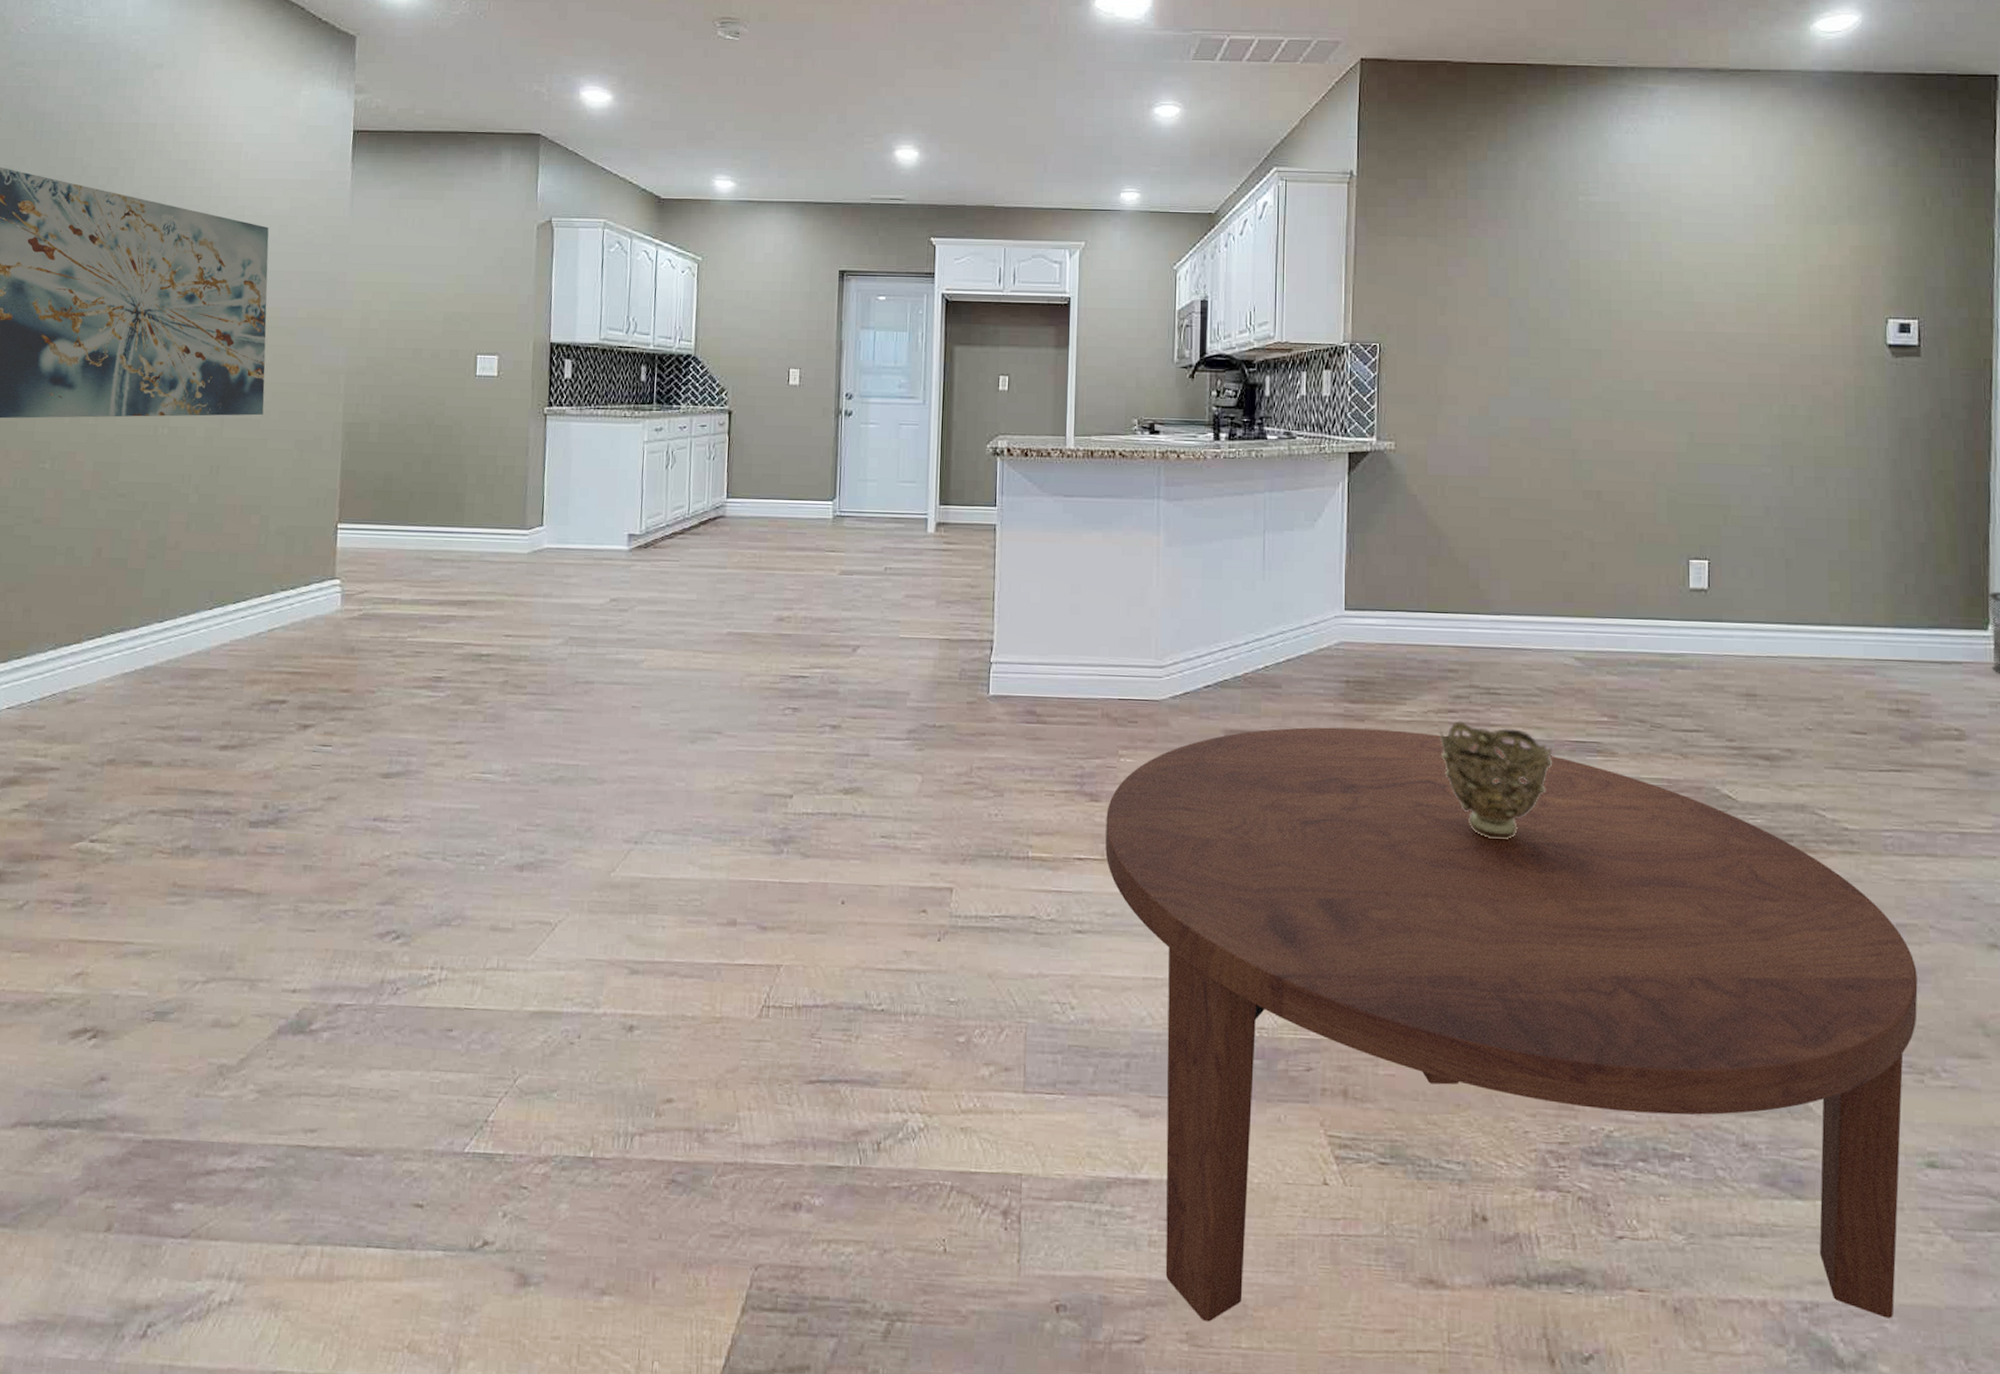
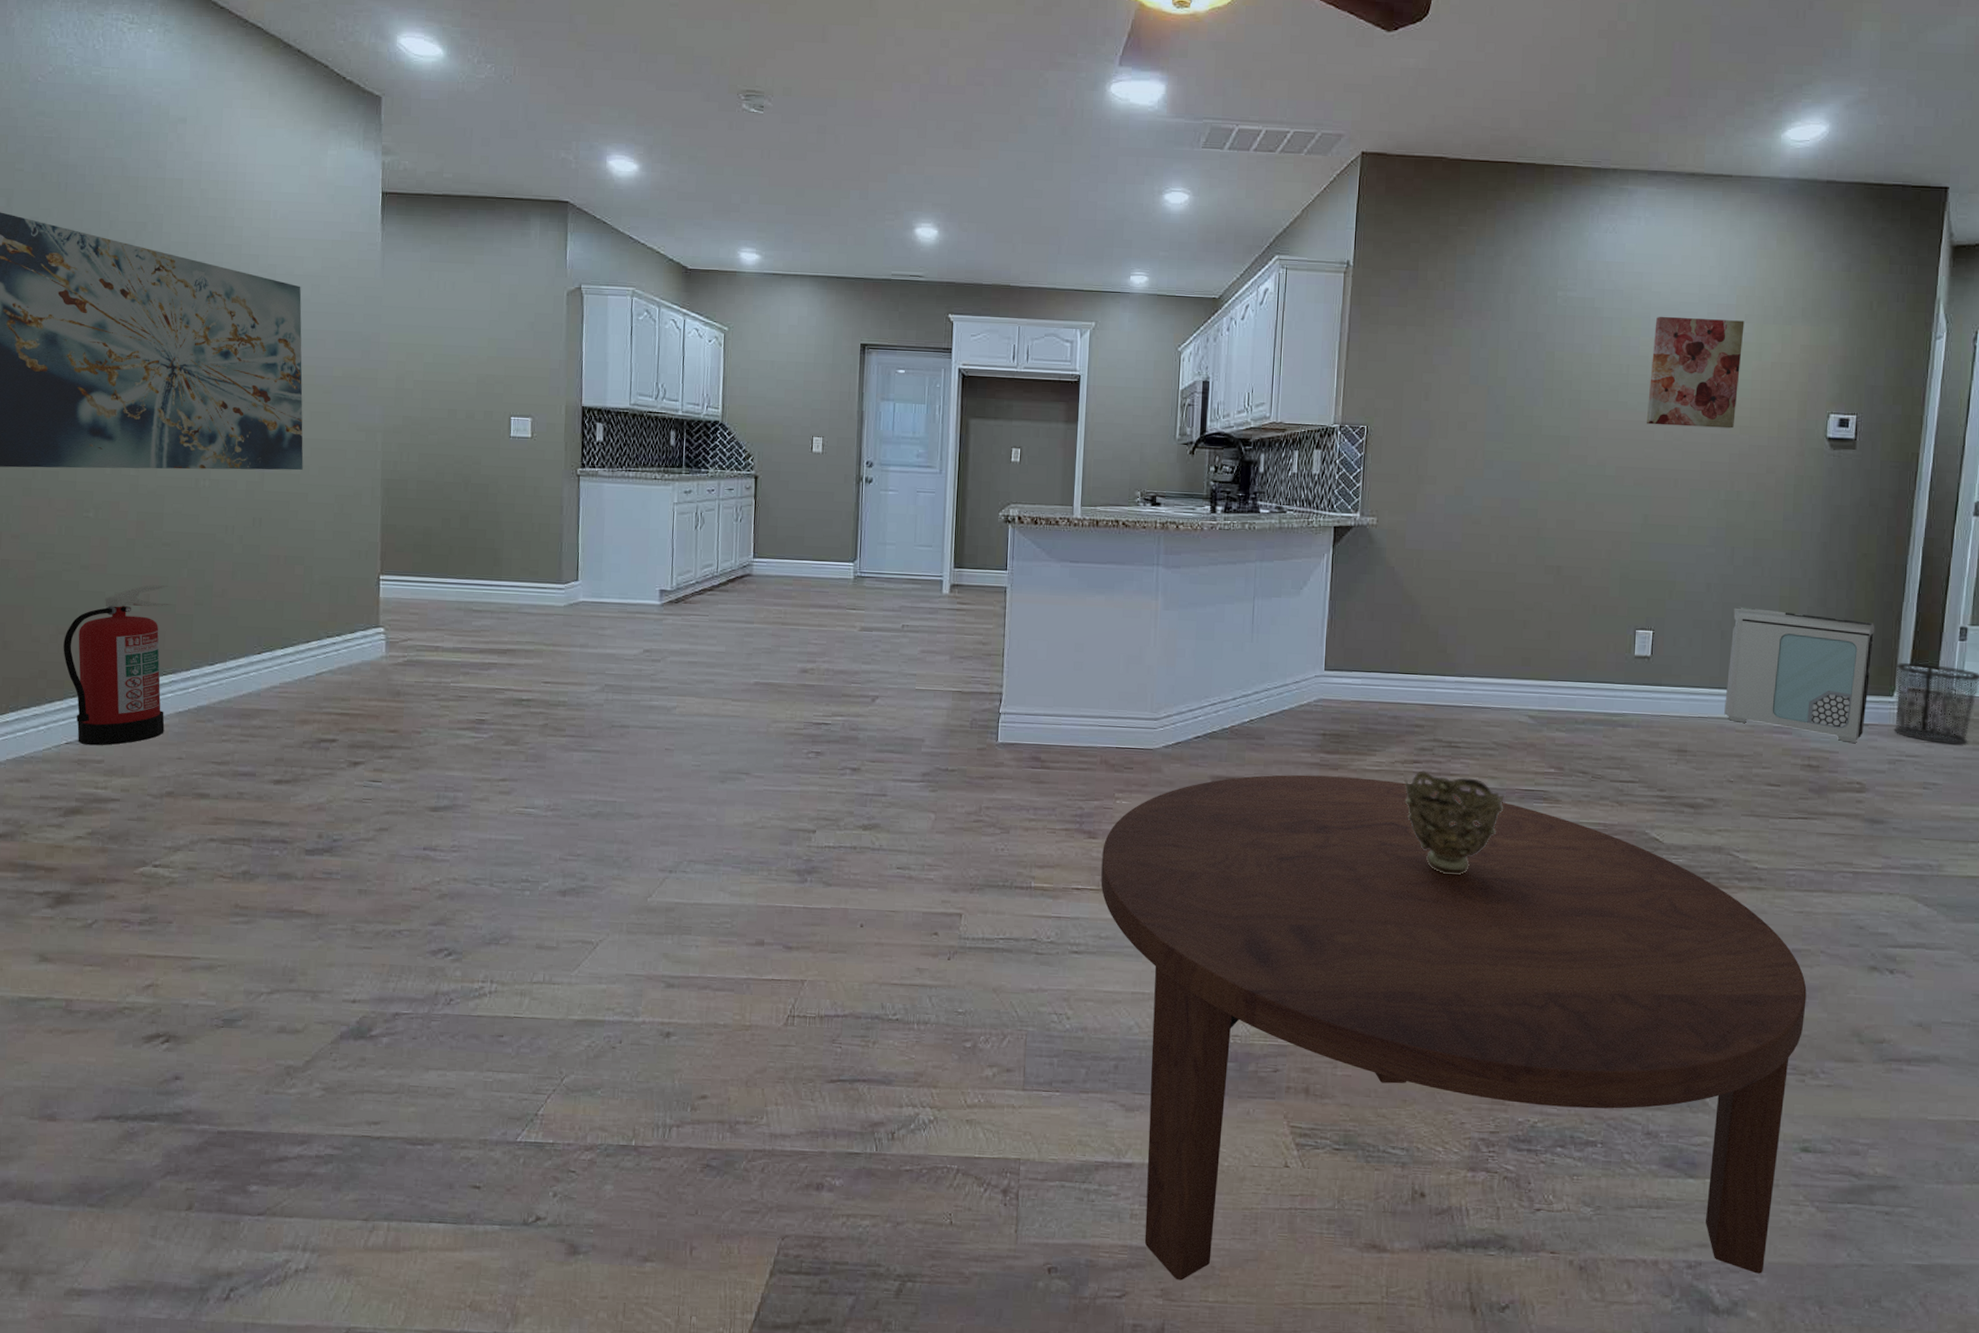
fire extinguisher: none [10,538,125,710] -> present [63,585,173,746]
wall art: none [1685,219,1786,337] -> present [1647,316,1745,429]
air purifier: none [1795,532,1961,685] -> present [1724,606,1875,744]

